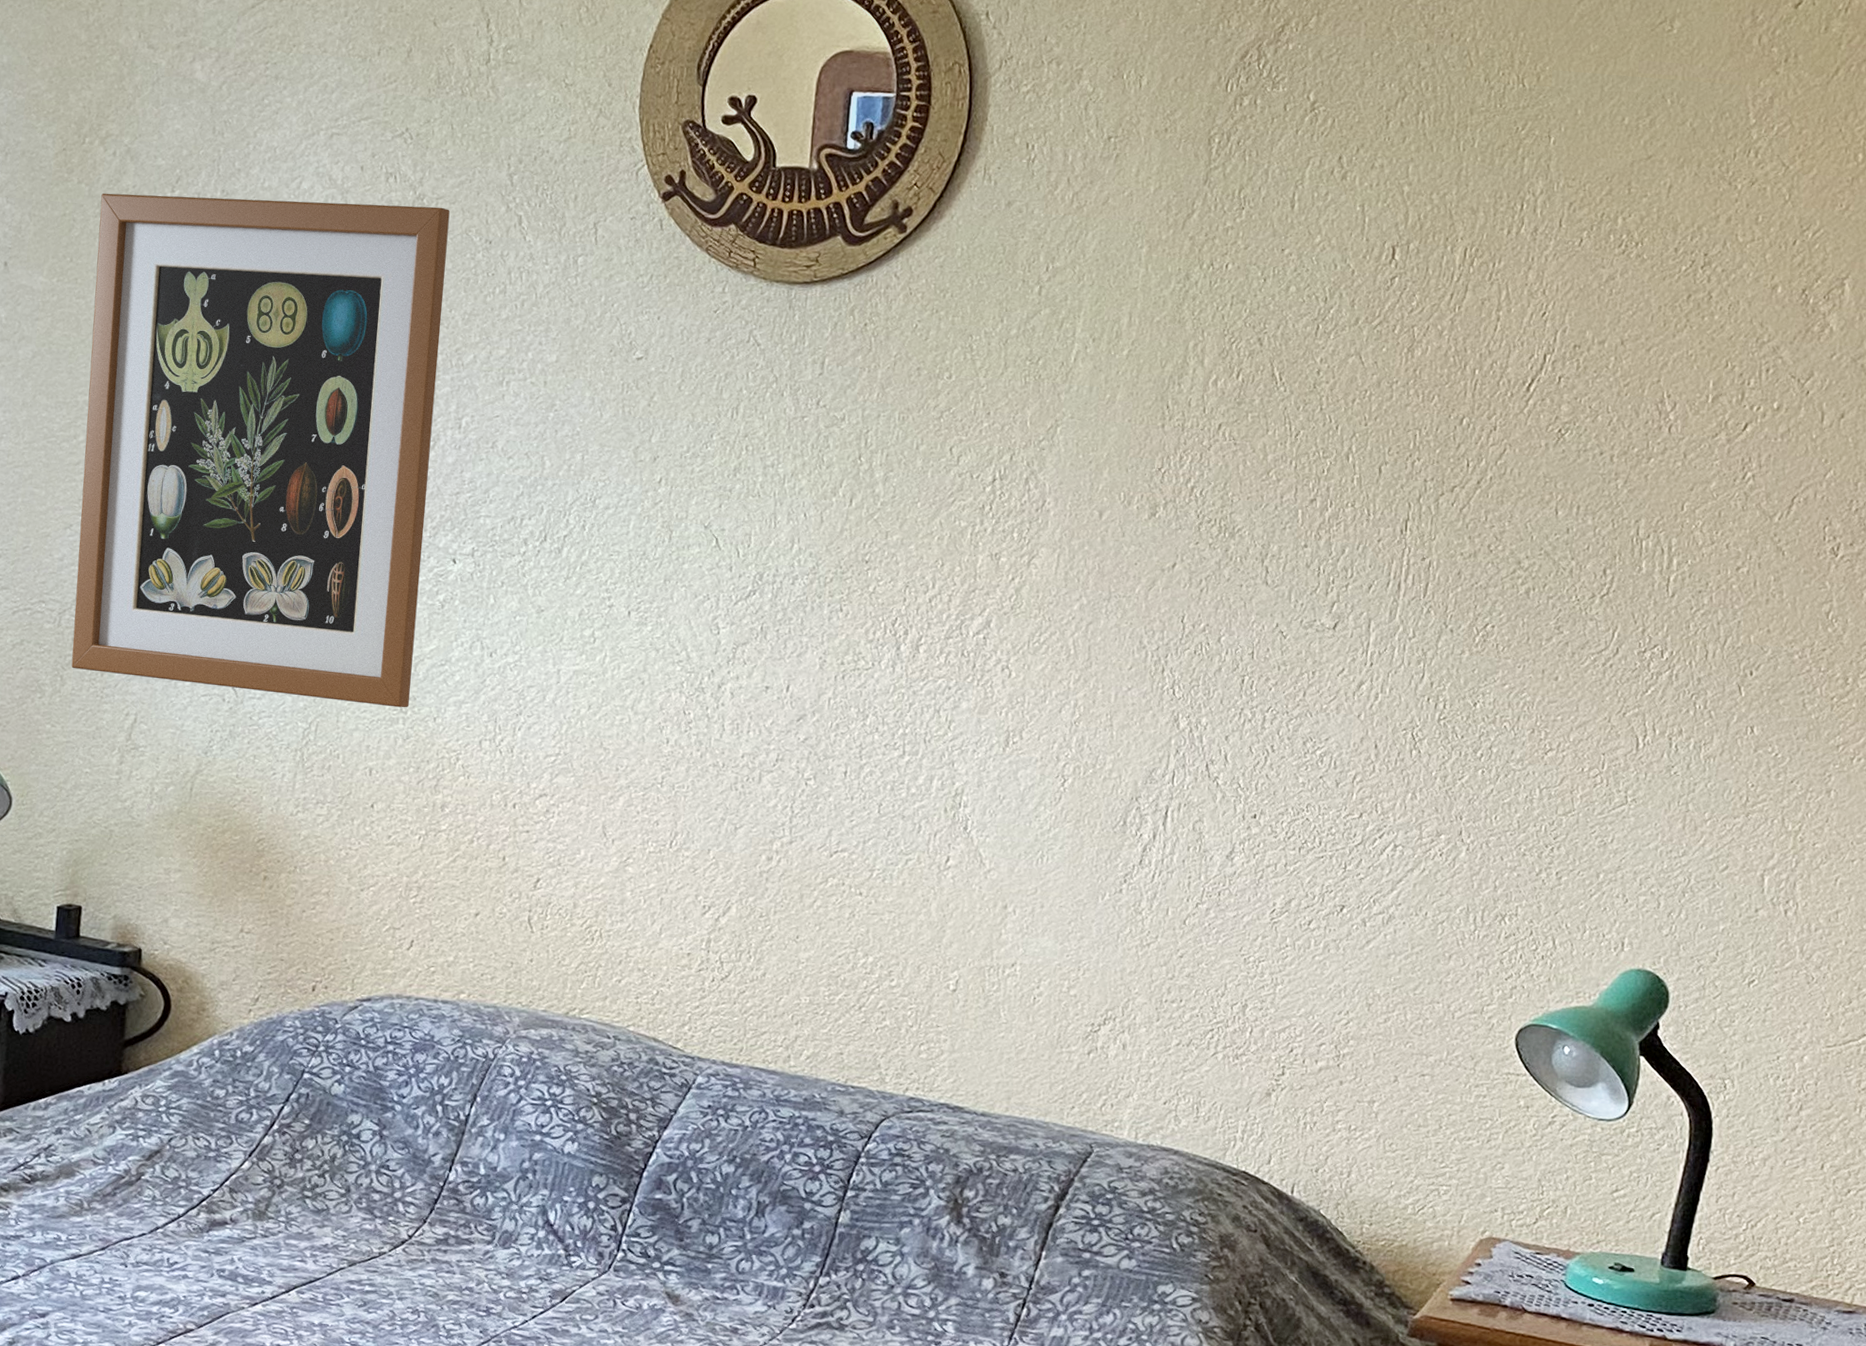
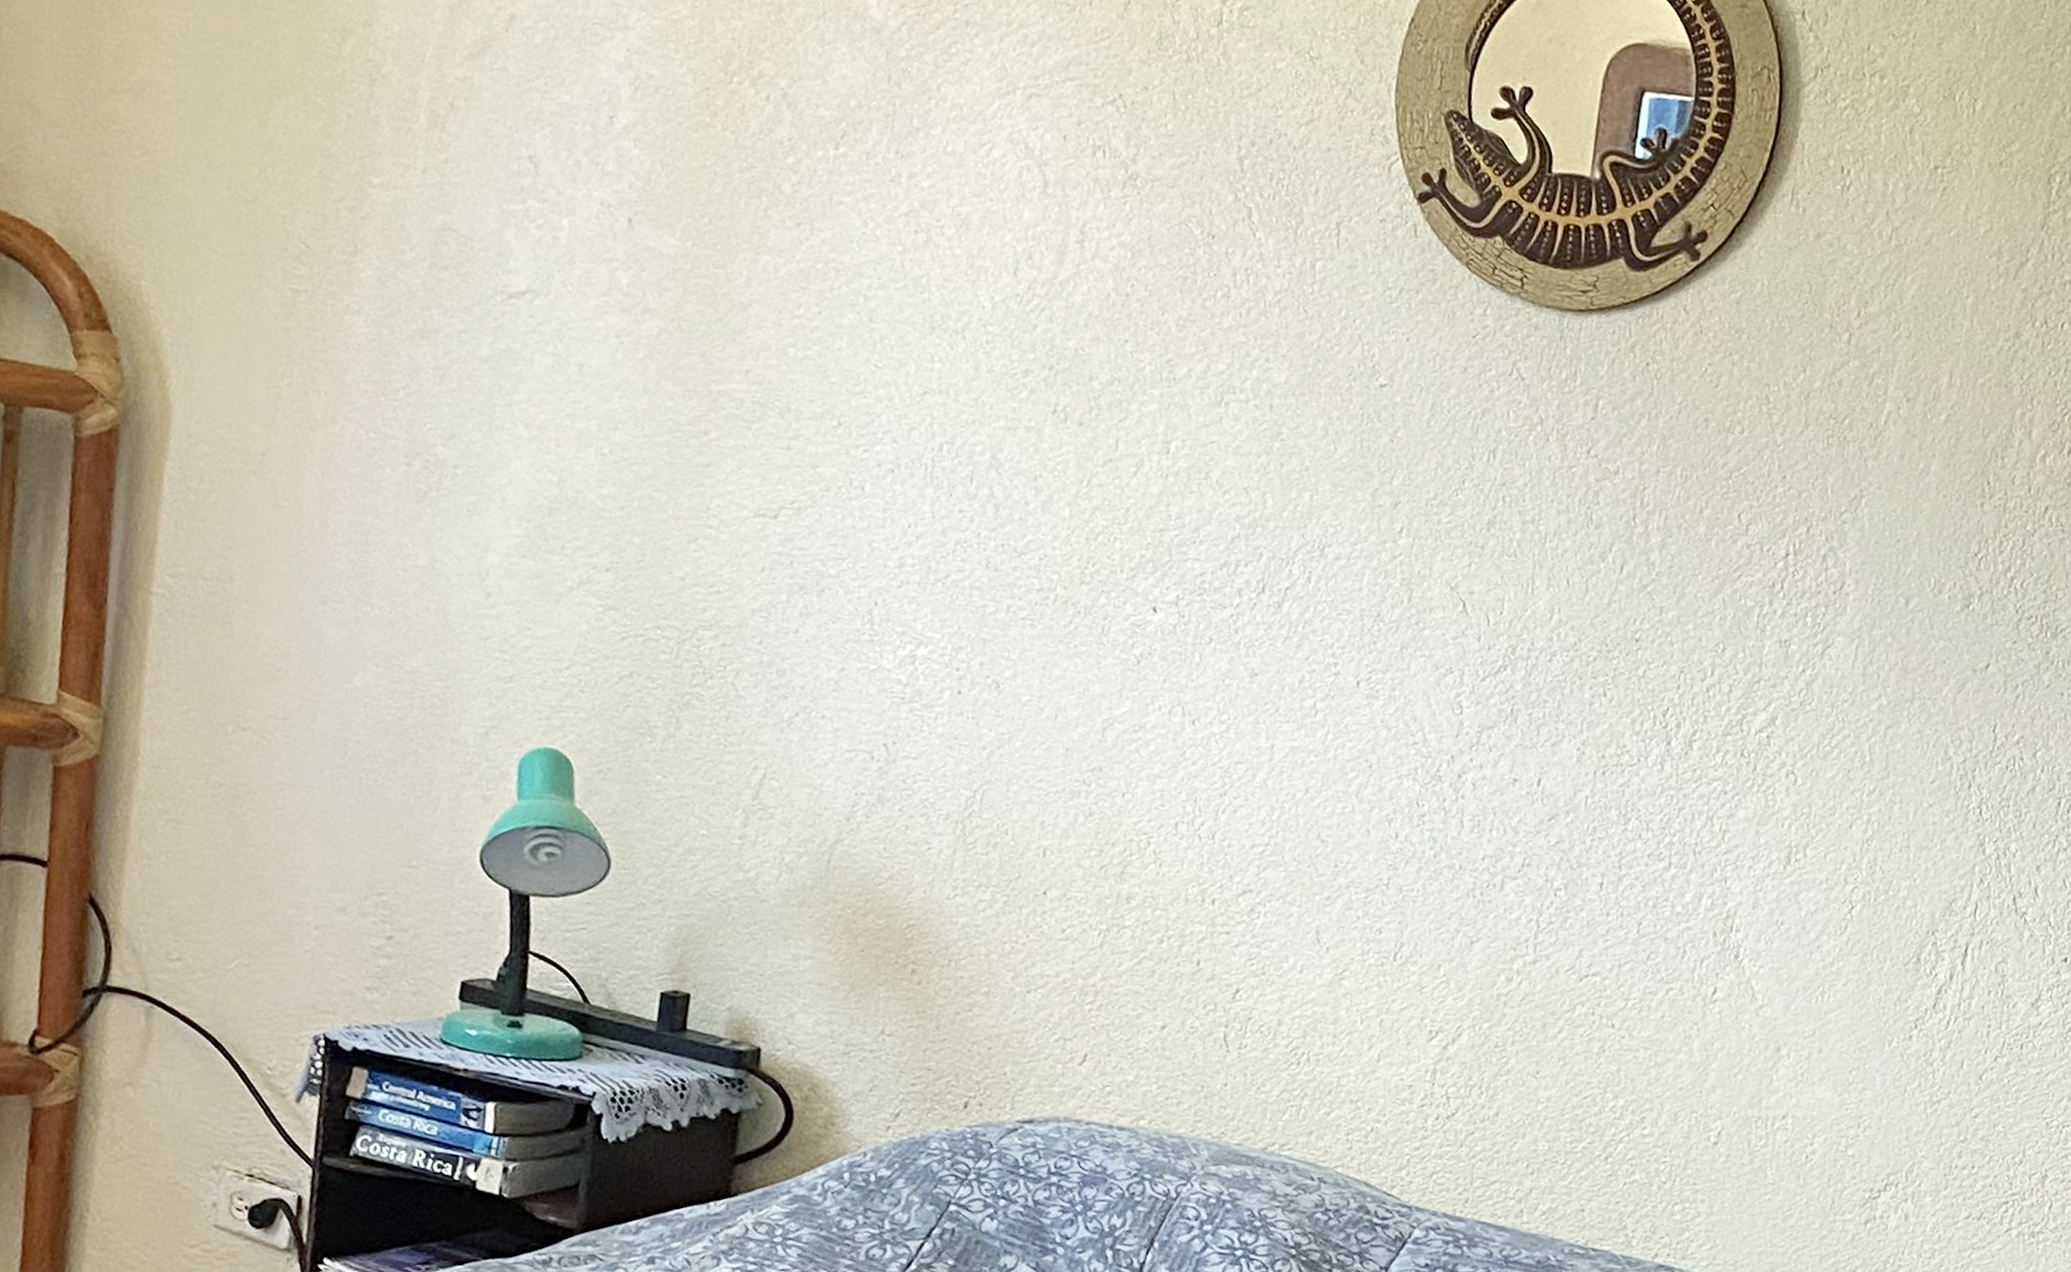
wall art: present [71,193,450,708] -> none [690,144,1167,780]

